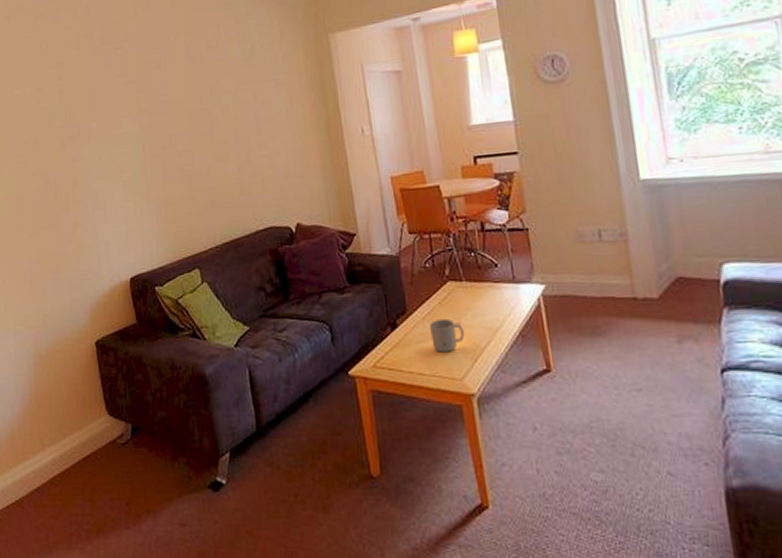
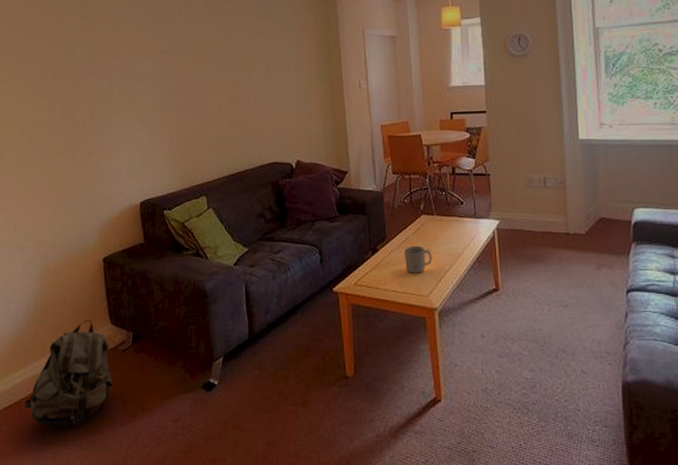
backpack: none [25,409,114,530] -> present [24,319,113,428]

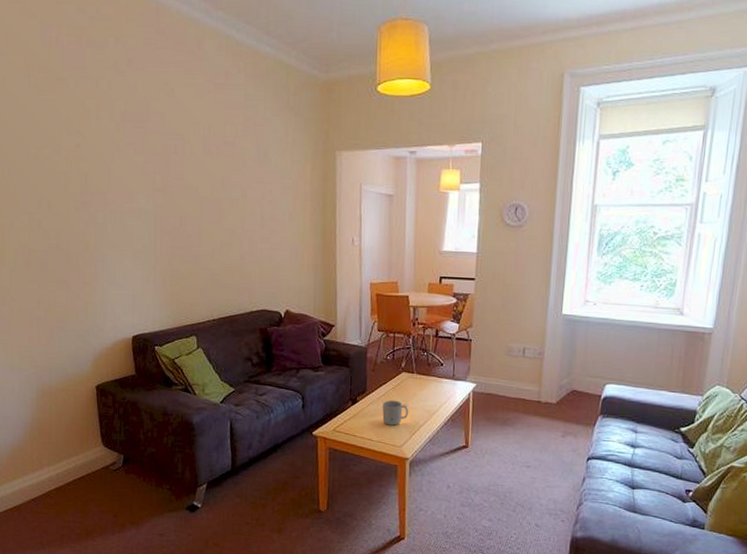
backpack: present [24,319,113,428] -> none [23,439,105,533]

